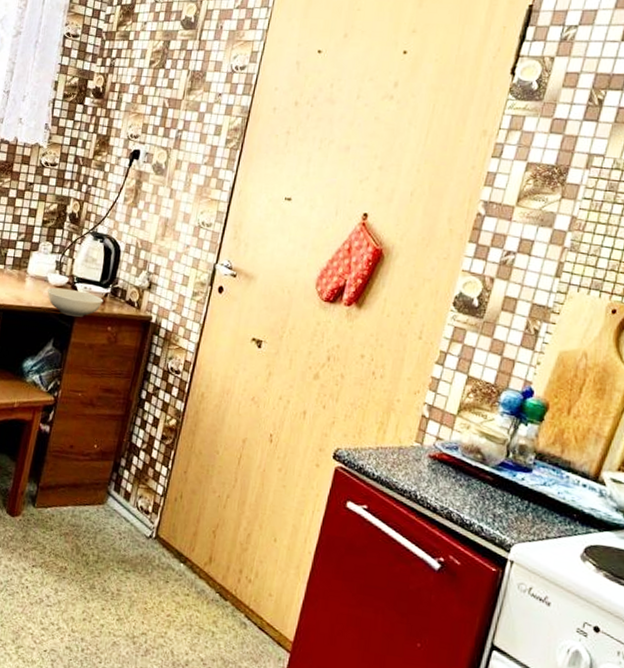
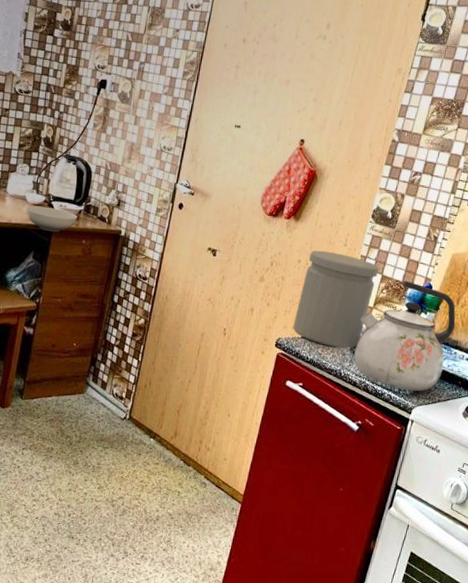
jar: none [354,343,464,465] -> present [292,250,379,349]
kettle: none [433,382,567,524] -> present [354,280,456,392]

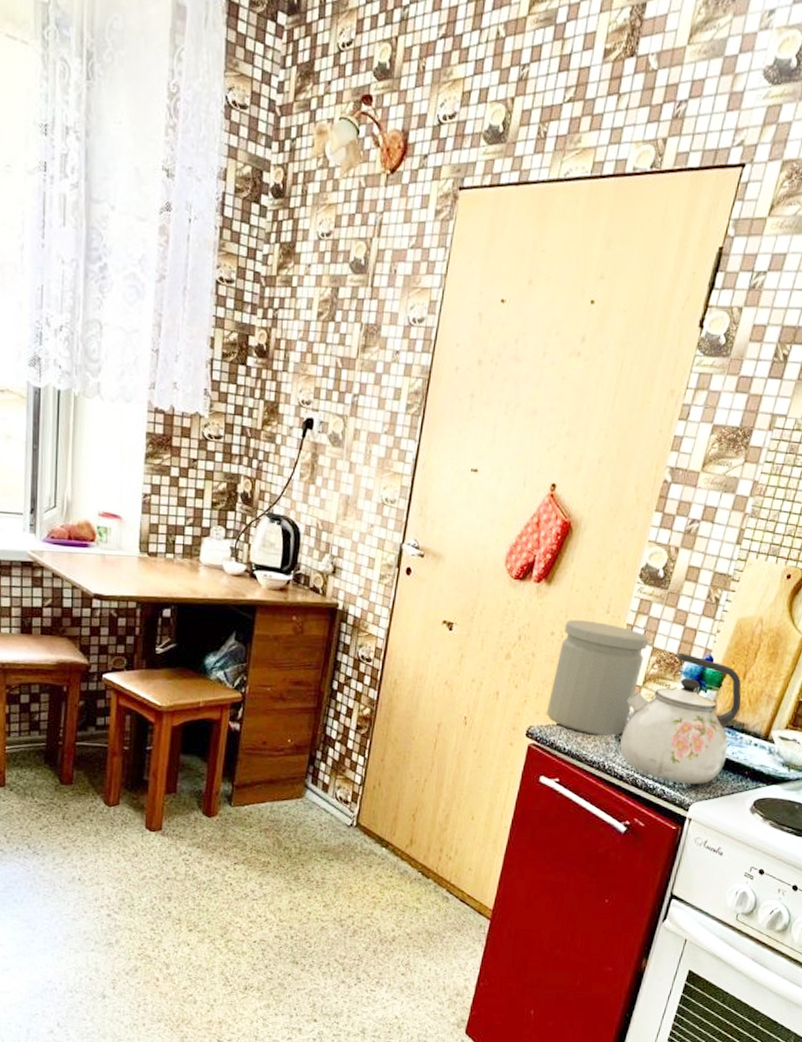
bowl: present [26,205,78,232] -> none [223,576,286,607]

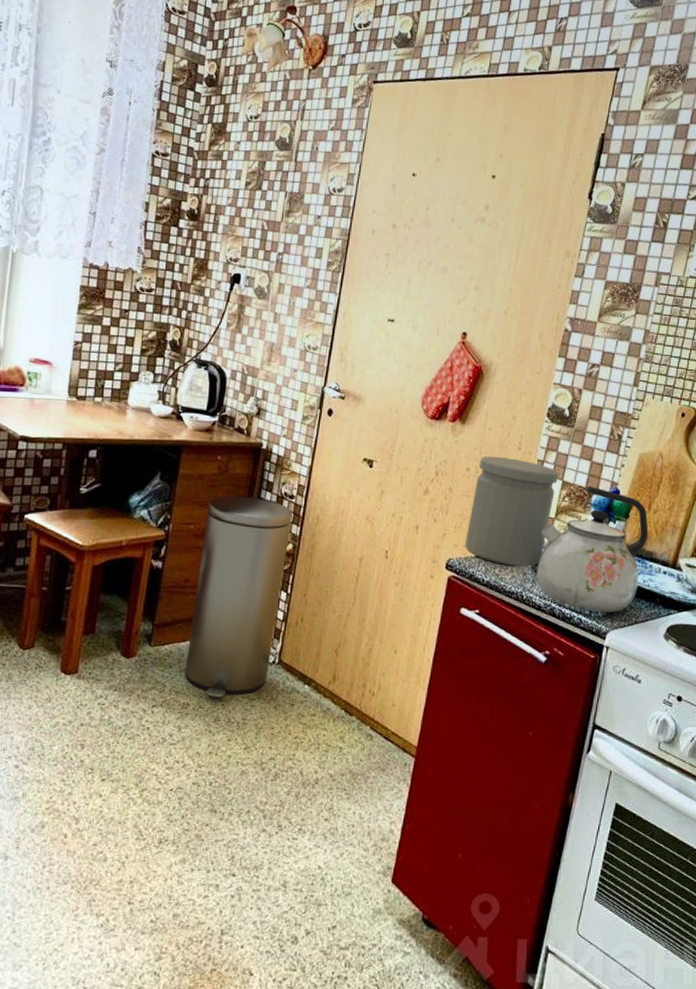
pedal bin: none [265,657,371,857] -> present [185,494,293,698]

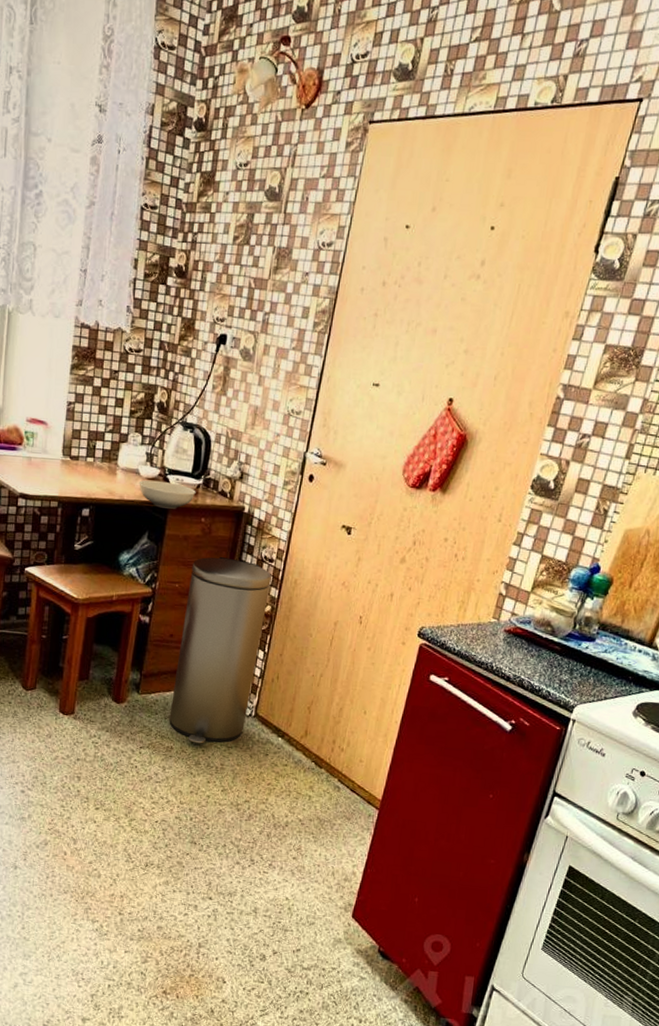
bowl: none [150,418,211,448] -> present [139,480,196,509]
jar: present [464,456,559,567] -> none [437,526,539,639]
kettle: present [536,485,649,613] -> none [508,560,628,688]

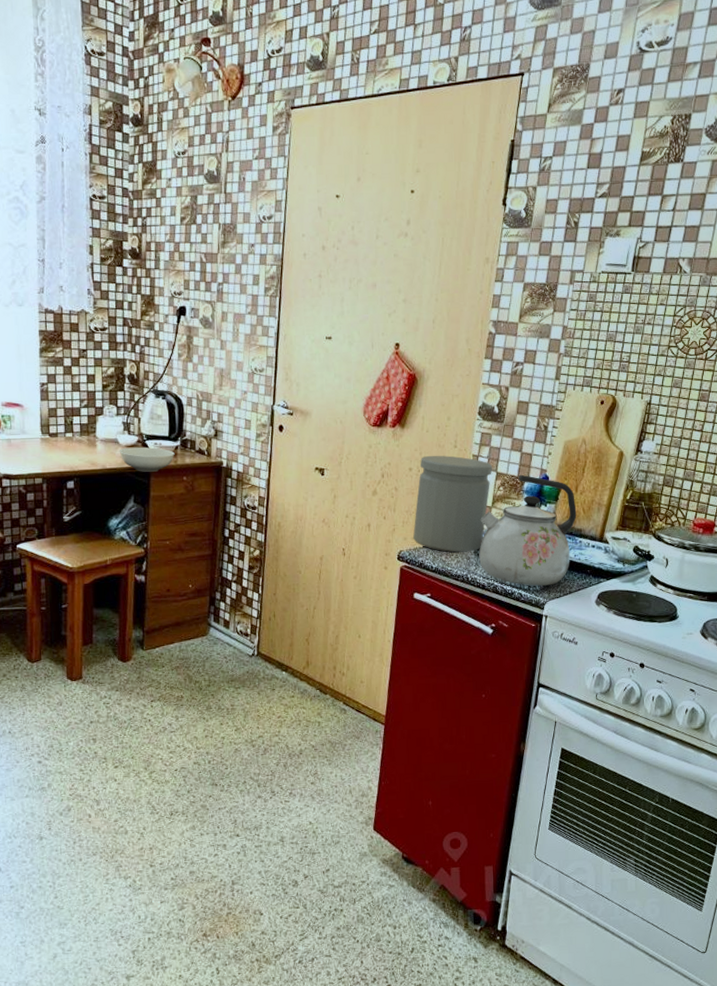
pedal bin: present [169,556,272,744] -> none [176,510,257,689]
jar: none [437,526,539,639] -> present [412,455,493,553]
kettle: none [508,560,628,688] -> present [479,474,577,586]

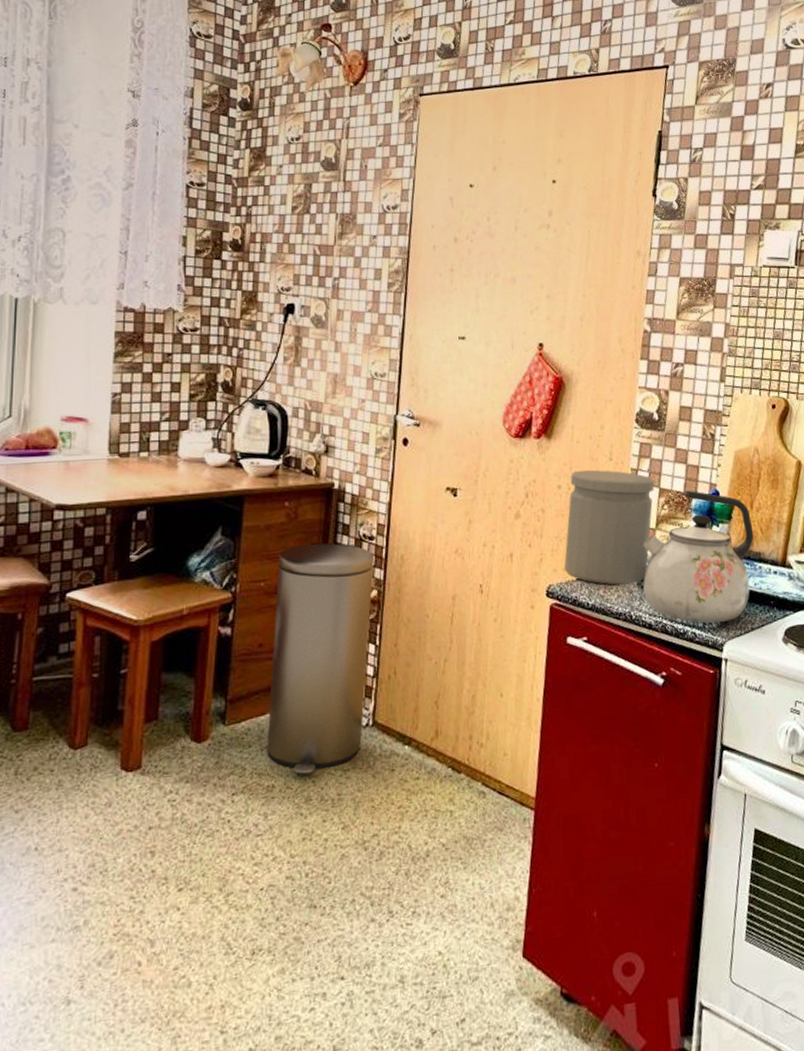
bowl: present [119,447,175,472] -> none [206,467,276,498]
pedal bin: none [176,510,257,689] -> present [267,542,375,775]

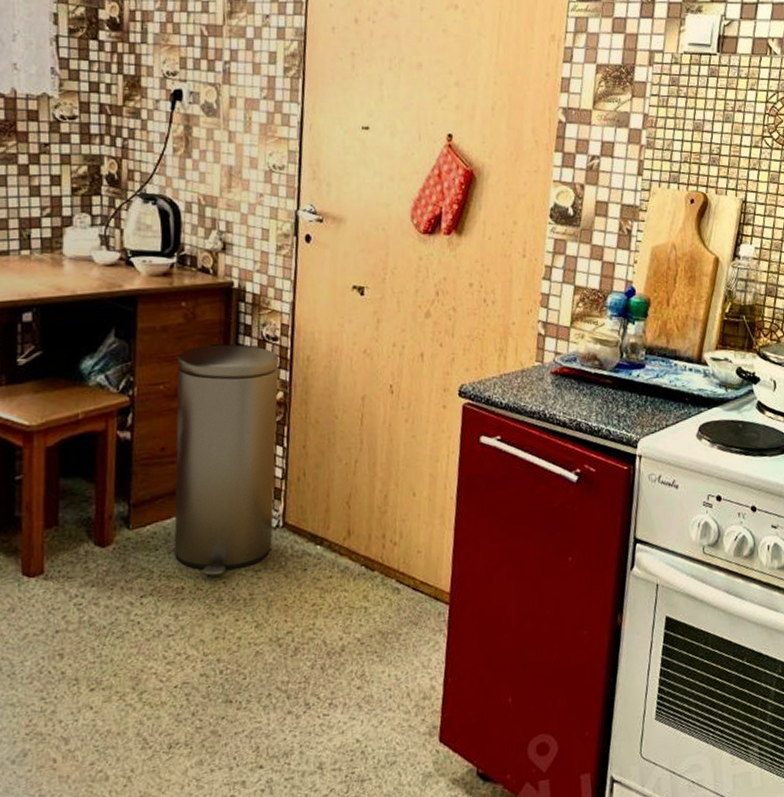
jar: present [563,469,655,585] -> none [476,266,570,384]
kettle: present [643,490,754,623] -> none [557,287,670,421]

